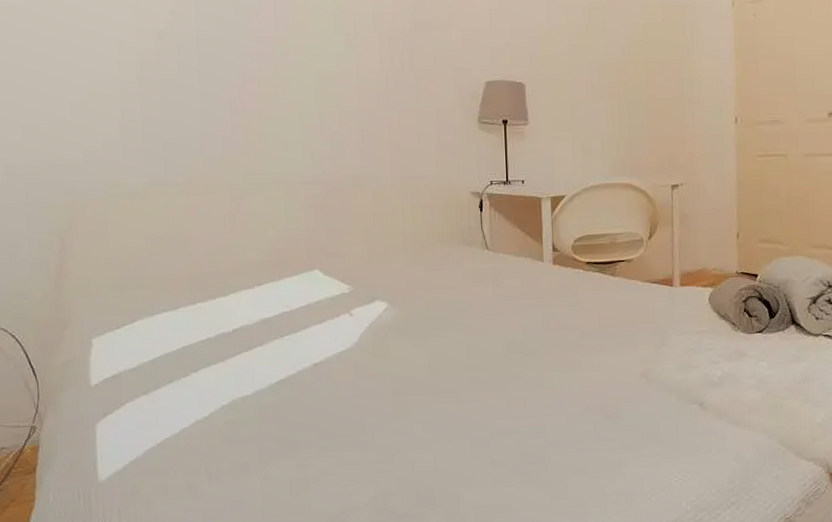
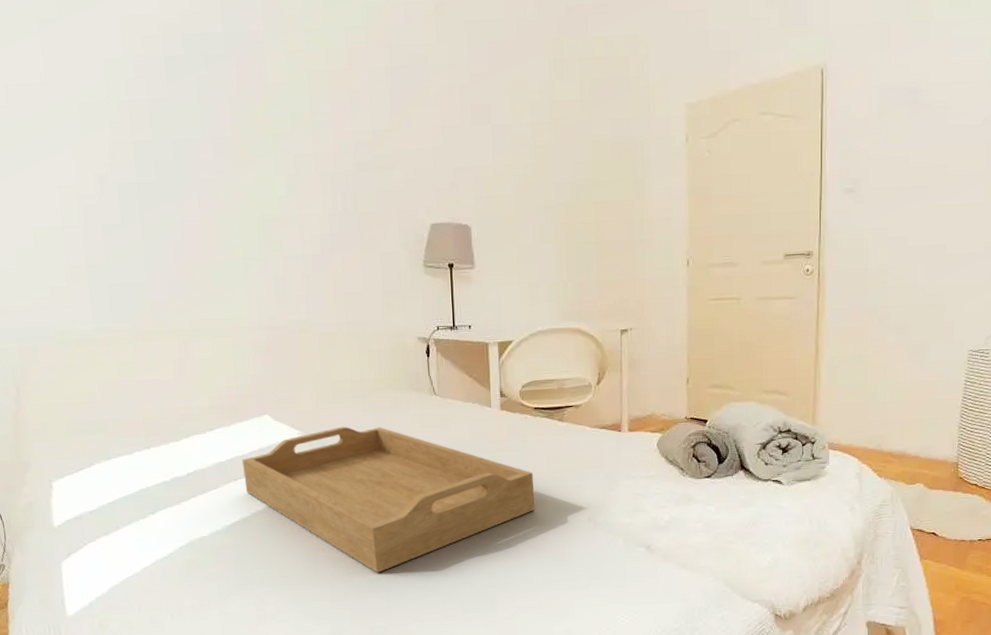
serving tray: none [290,281,588,433] -> present [242,426,536,573]

